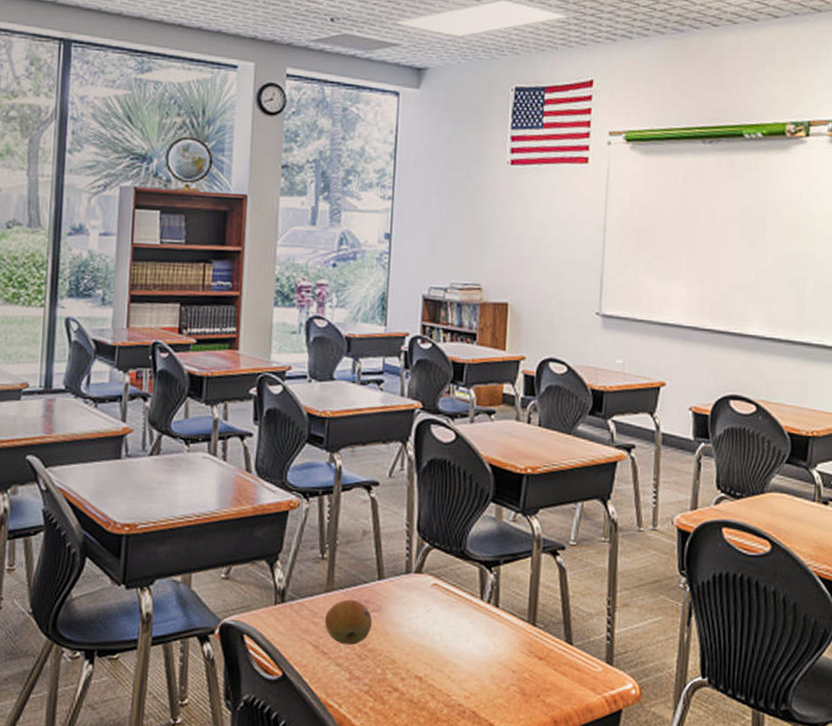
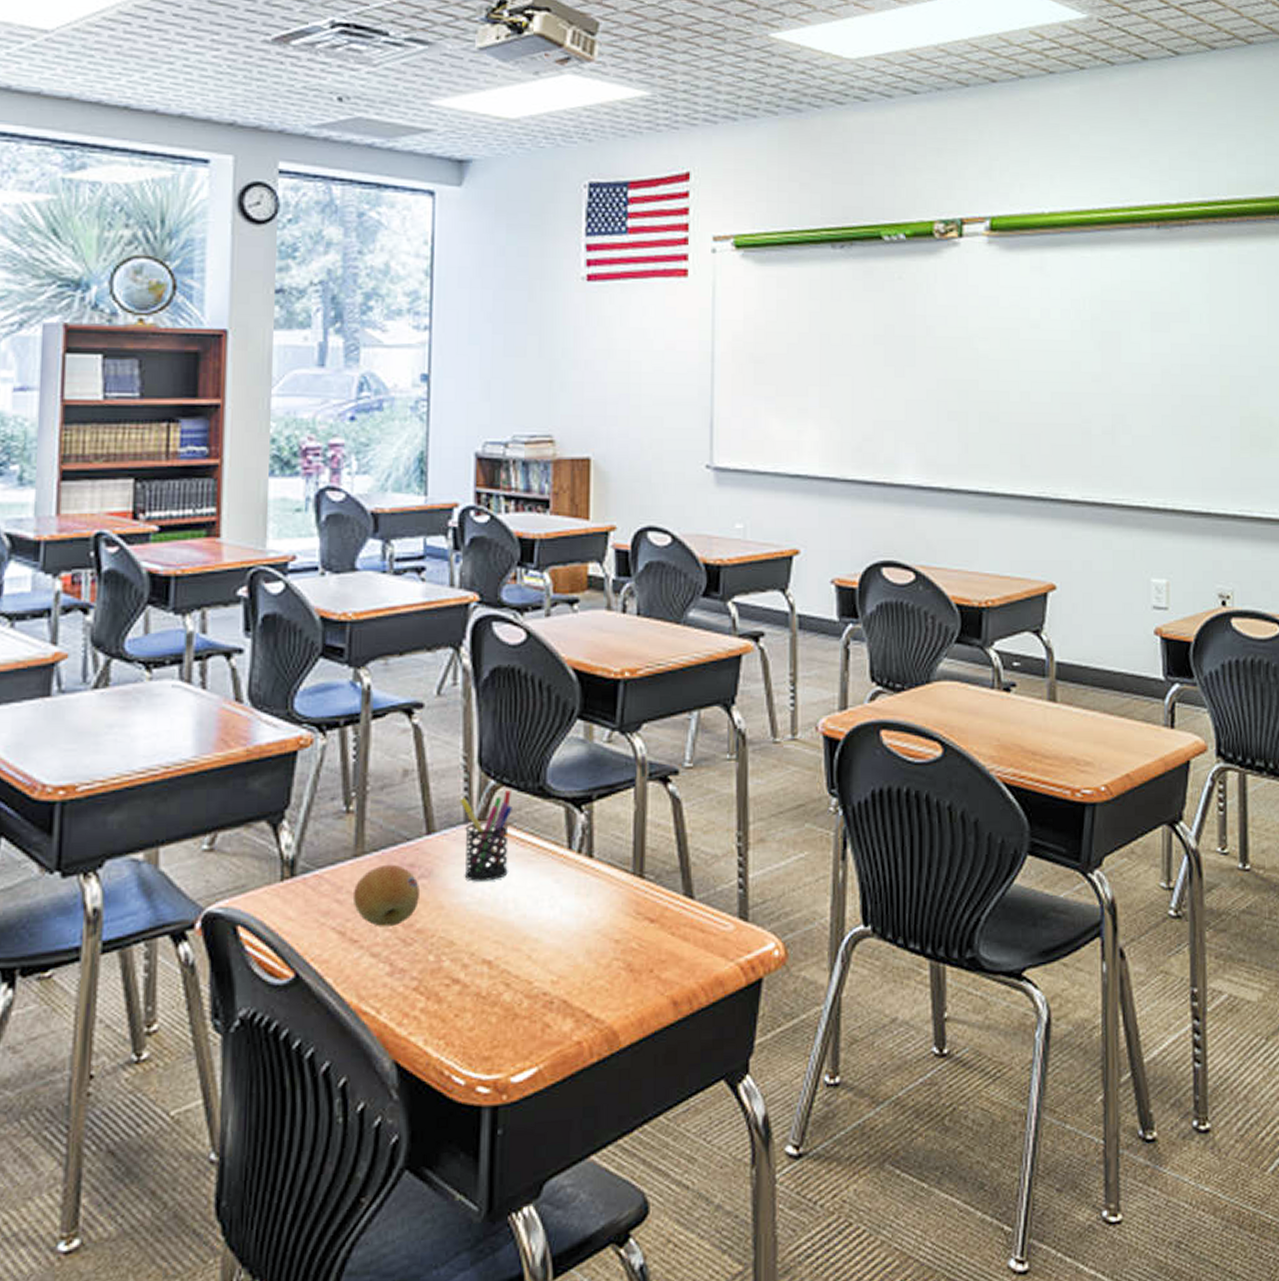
pen holder: none [403,552,441,618] -> present [460,791,512,882]

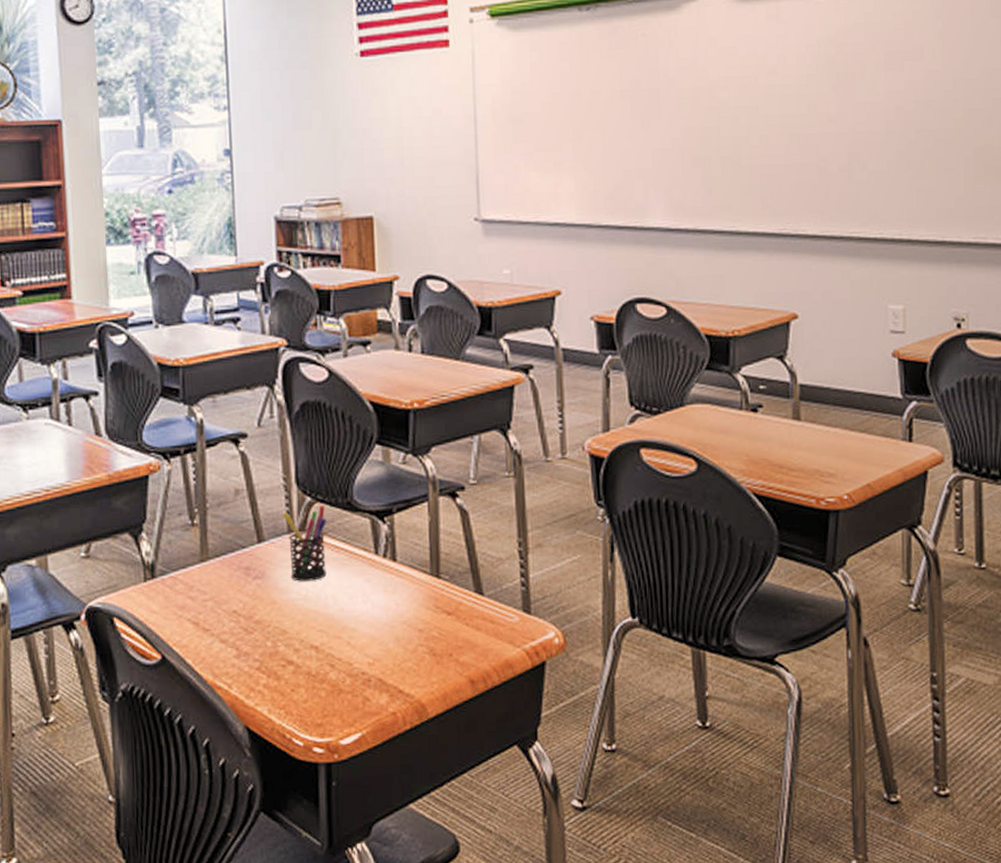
fruit: present [352,864,421,927] -> none [202,567,257,619]

